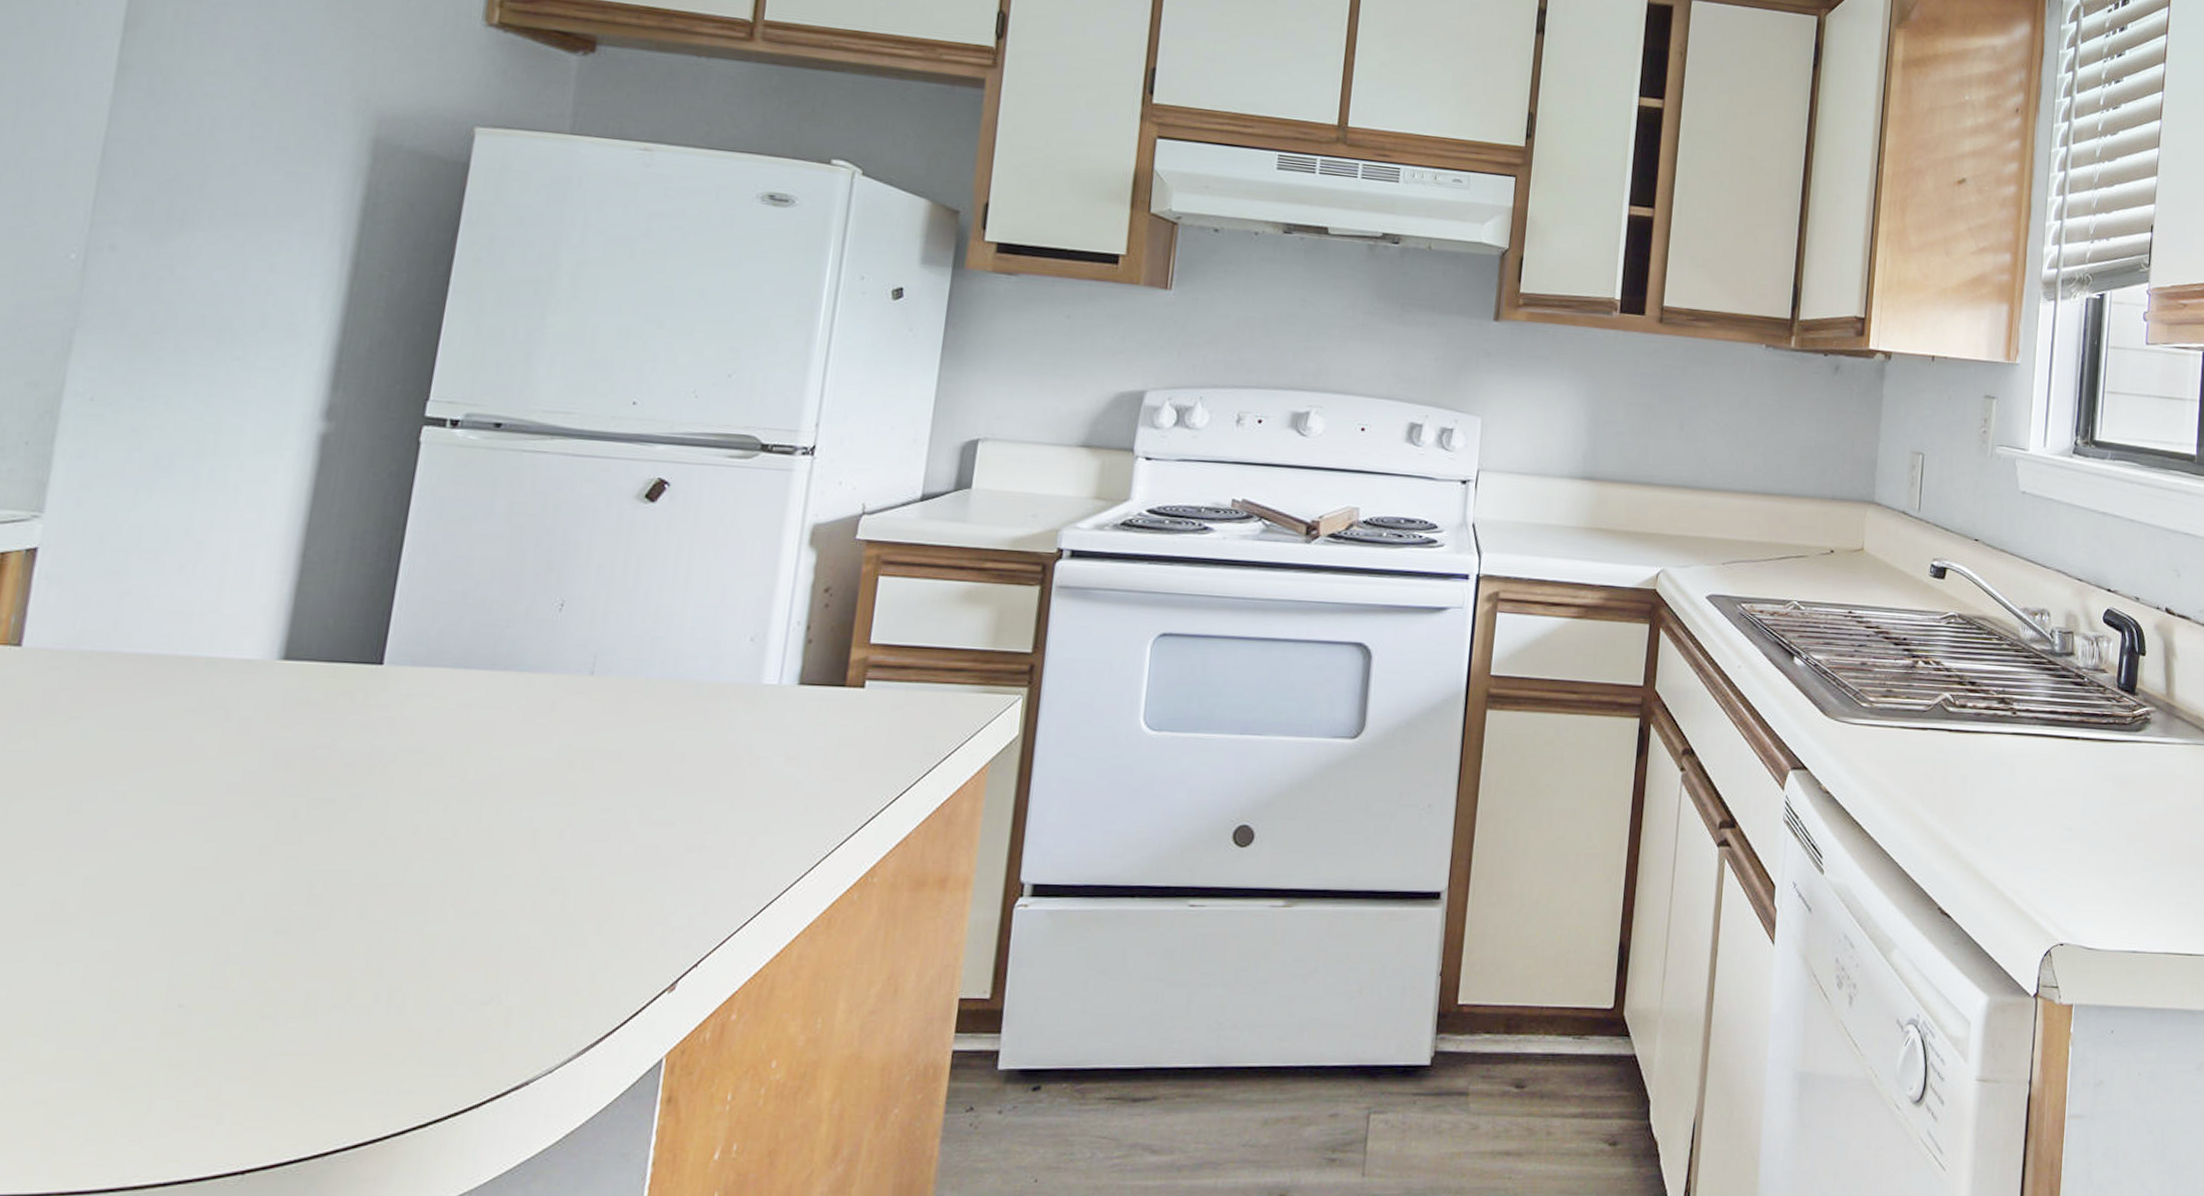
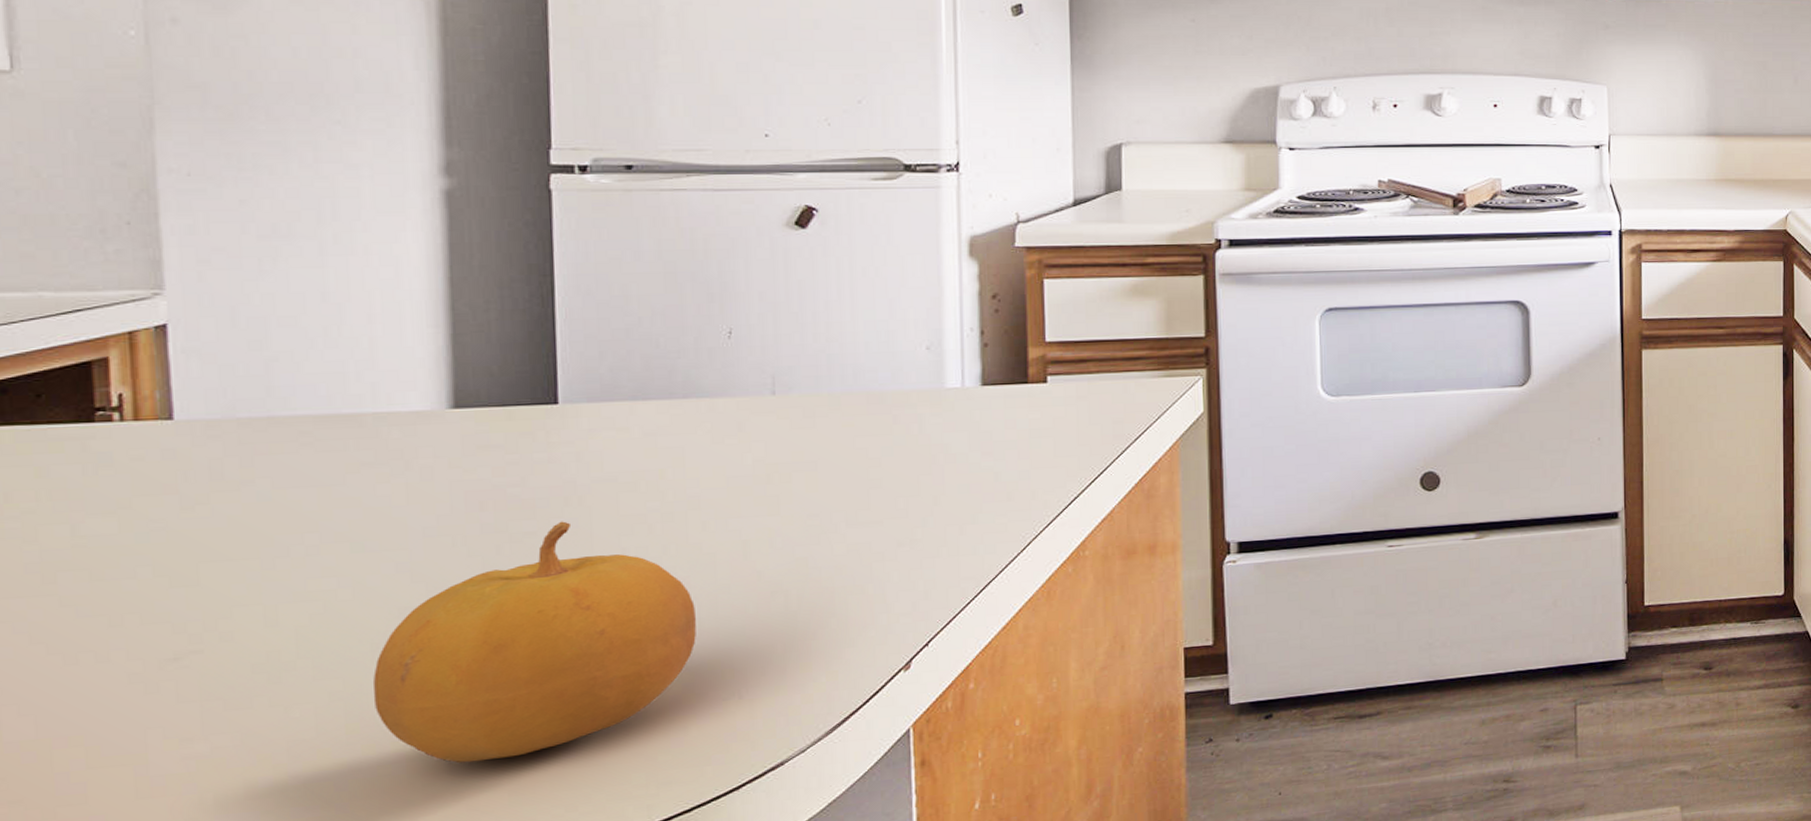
fruit: none [142,790,474,1045] -> present [373,521,696,763]

